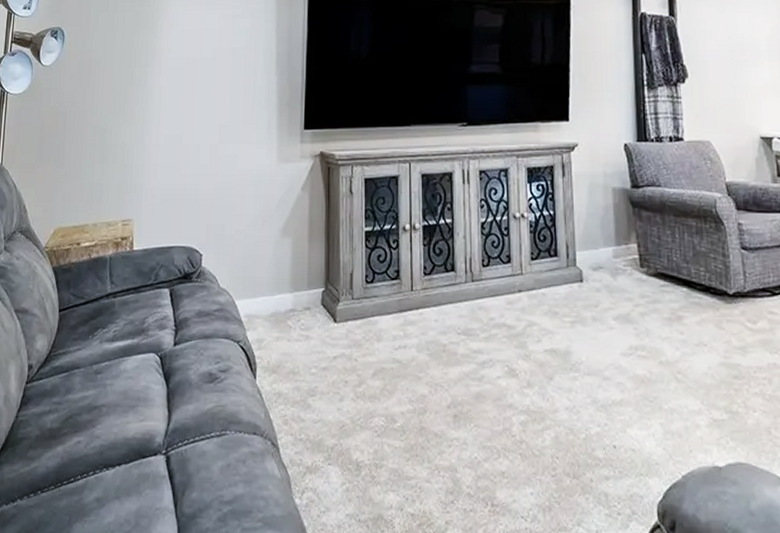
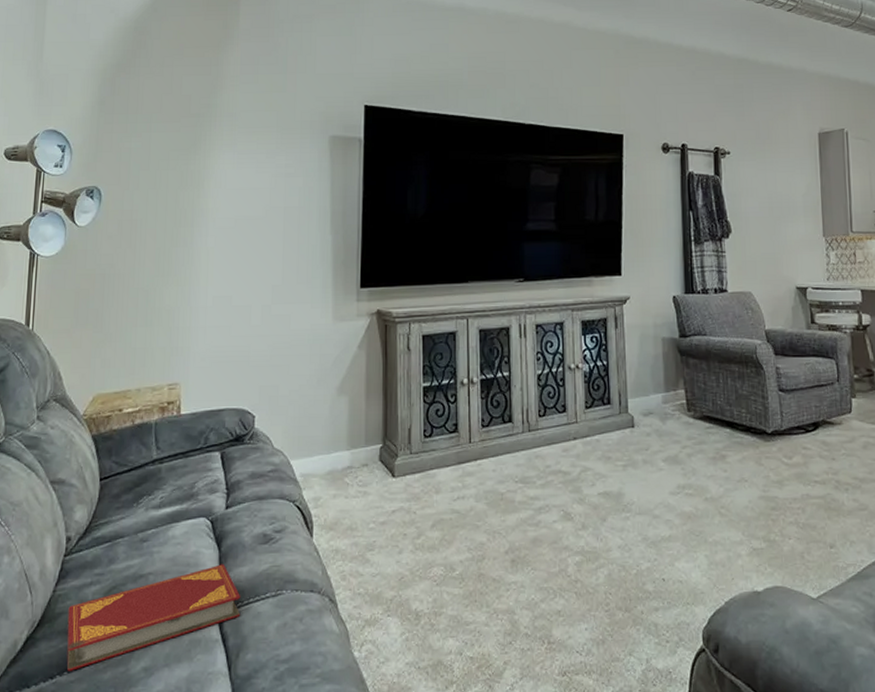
hardback book: none [27,400,187,496] -> present [67,564,241,671]

